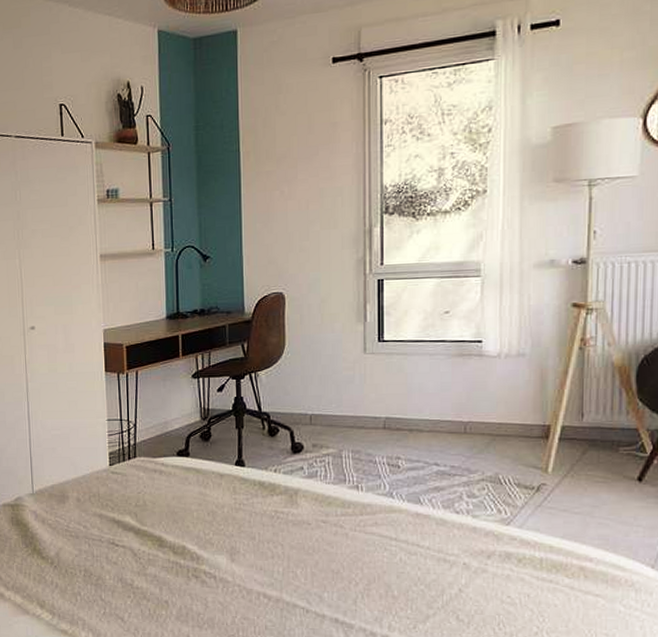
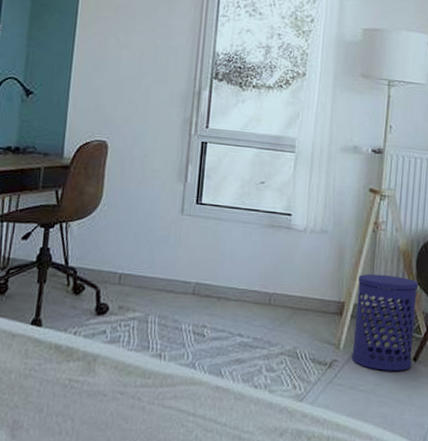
waste bin: none [562,393,641,492] -> present [351,273,419,372]

